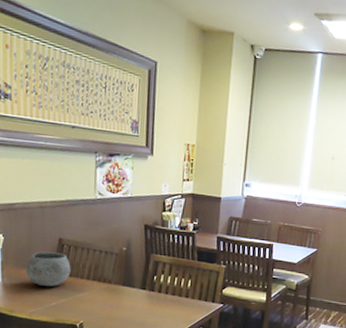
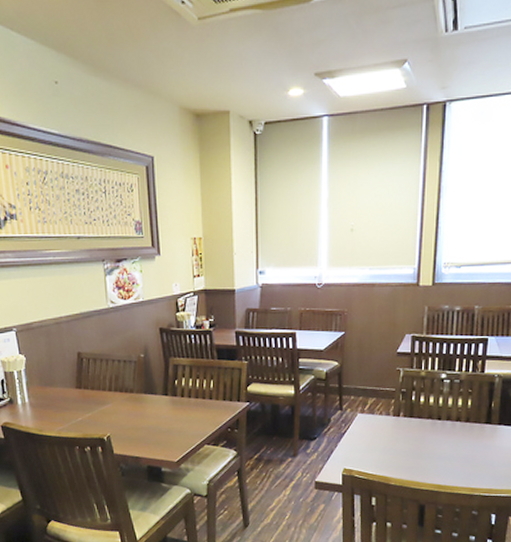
bowl: present [25,251,71,287] -> none [49,367,93,403]

